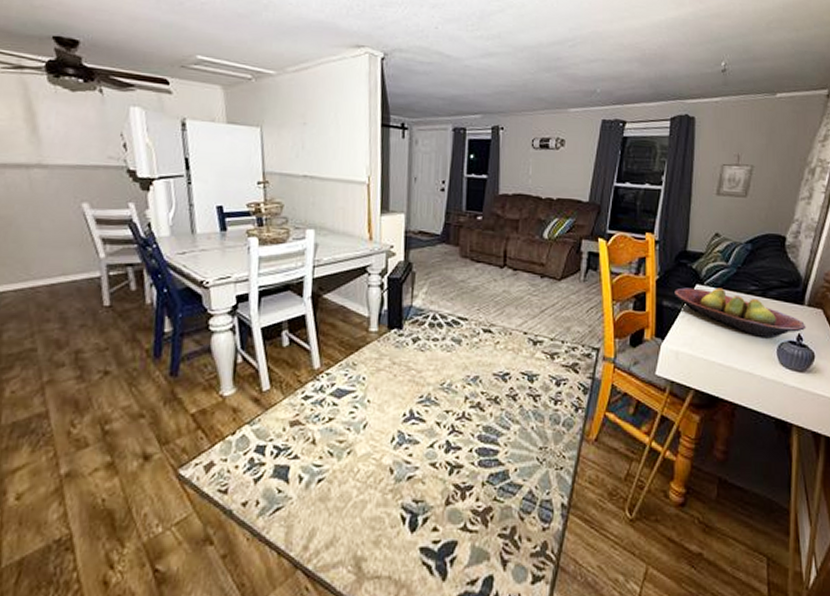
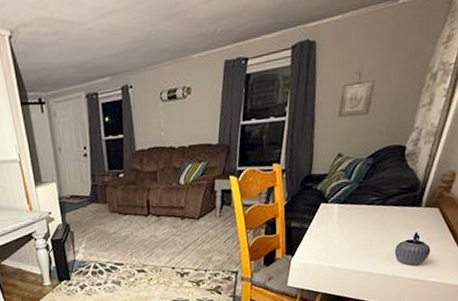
fruit bowl: present [674,287,806,338] -> none [301,203,423,241]

